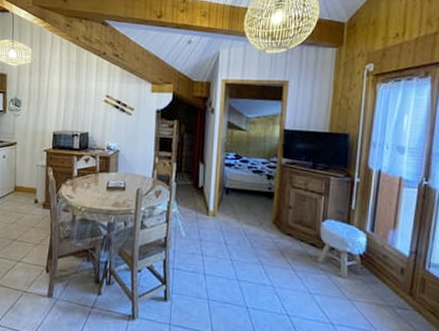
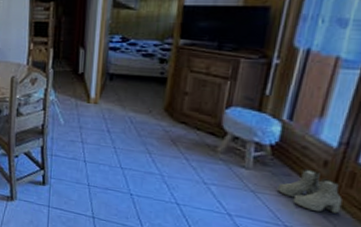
boots: none [368,276,418,318] -> present [276,168,343,214]

